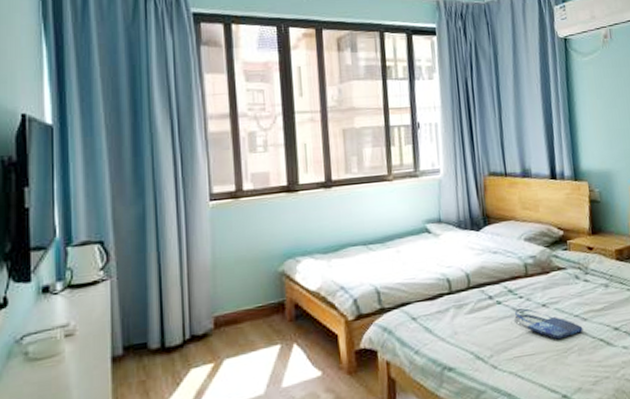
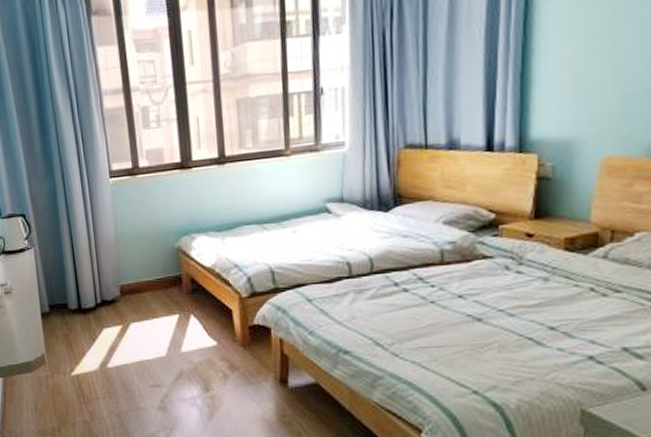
shopping bag: present [514,308,583,340] -> none [423,298,508,334]

